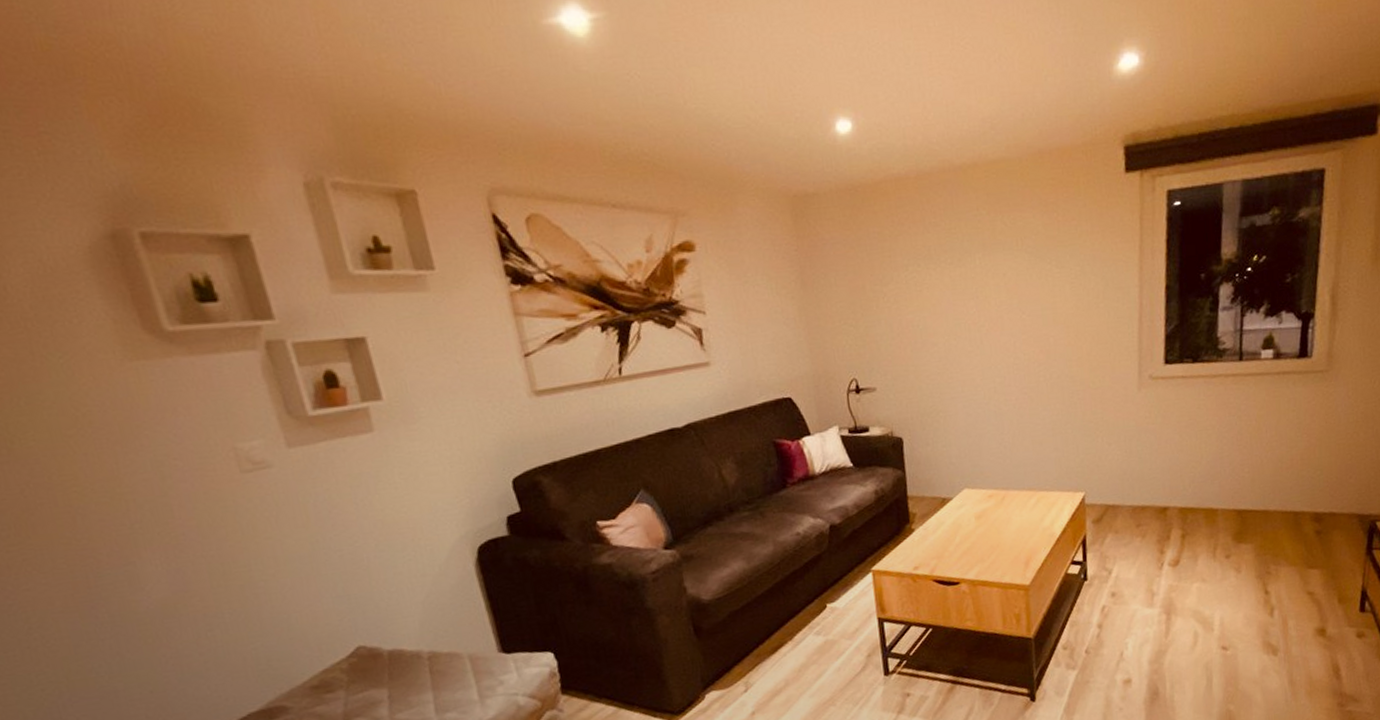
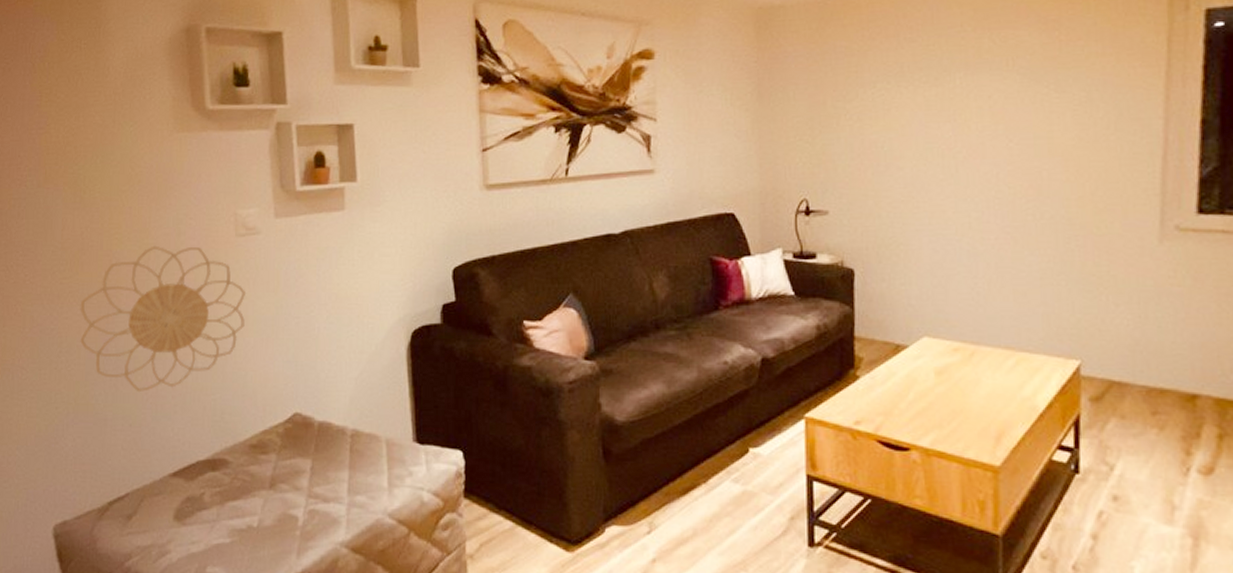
decorative wall piece: none [42,490,275,655] -> present [80,245,245,391]

